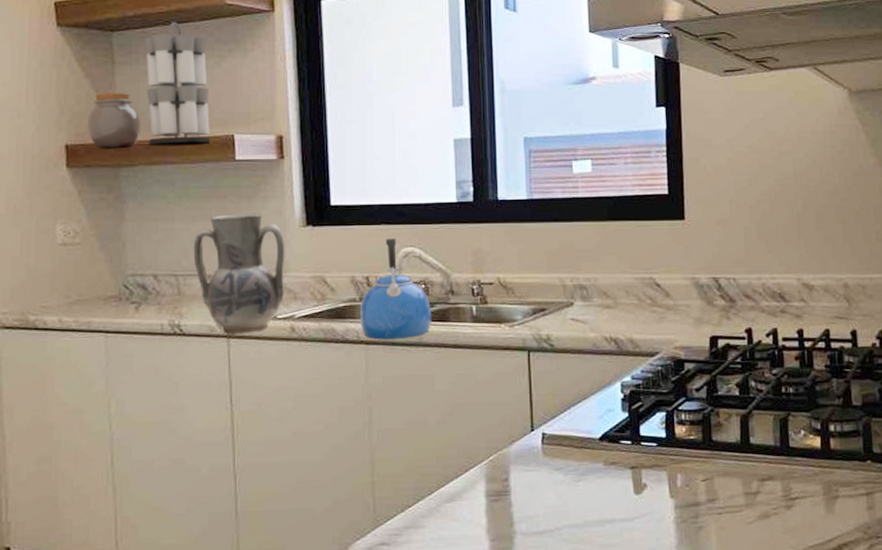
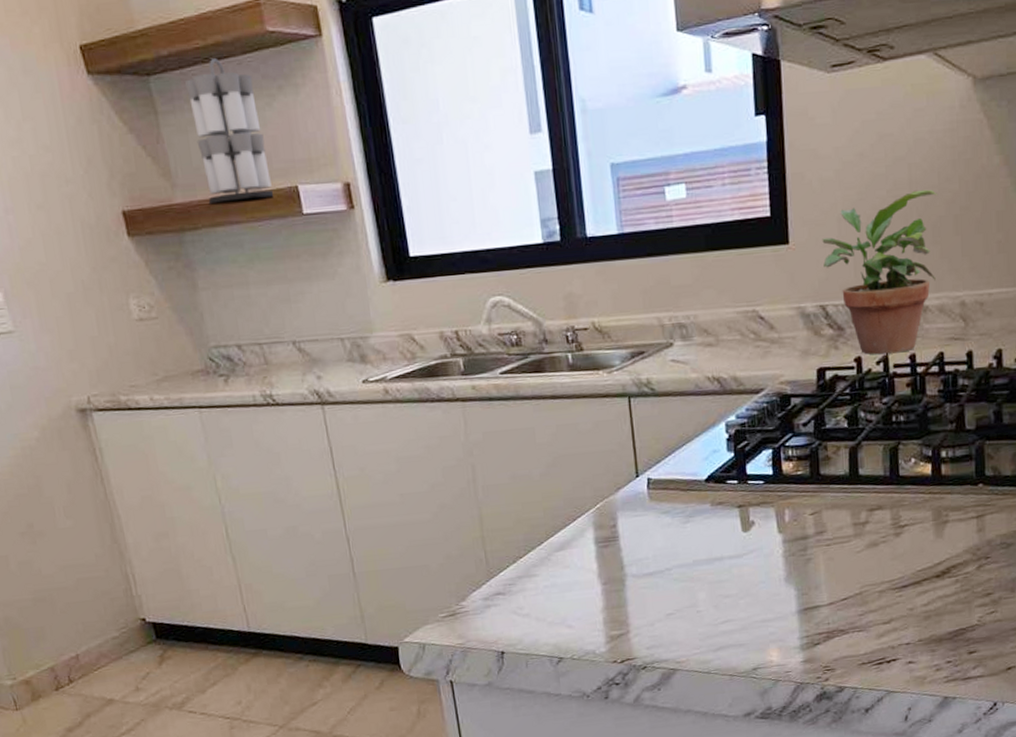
jar: present [87,93,142,149] -> none [139,147,199,213]
ceramic jug: present [193,212,284,335] -> none [272,270,373,401]
kettle: present [359,238,432,340] -> none [452,287,528,397]
potted plant: none [715,181,820,328] -> present [822,189,937,355]

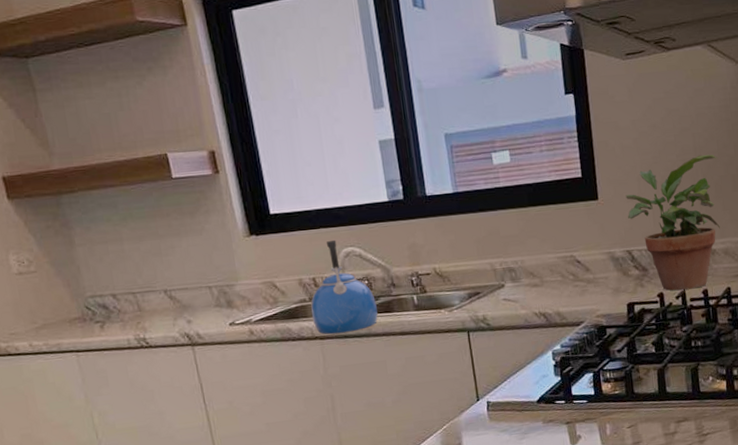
spice rack: present [184,59,273,206] -> none [60,44,145,172]
kettle: none [452,287,528,397] -> present [310,239,378,335]

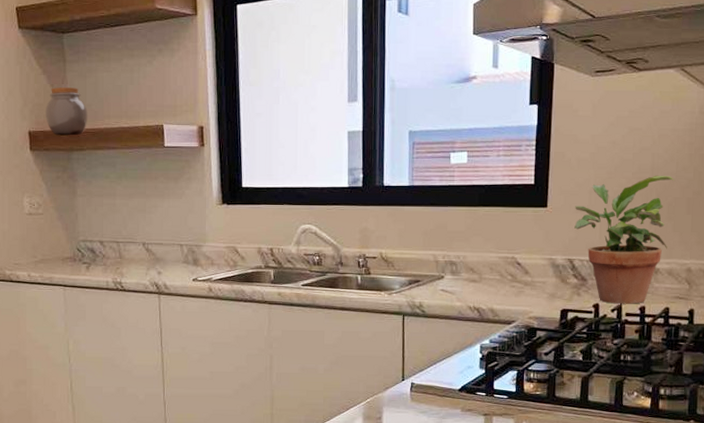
jar: none [19,120,75,179] -> present [45,87,88,136]
kettle: present [310,239,378,335] -> none [264,216,324,301]

